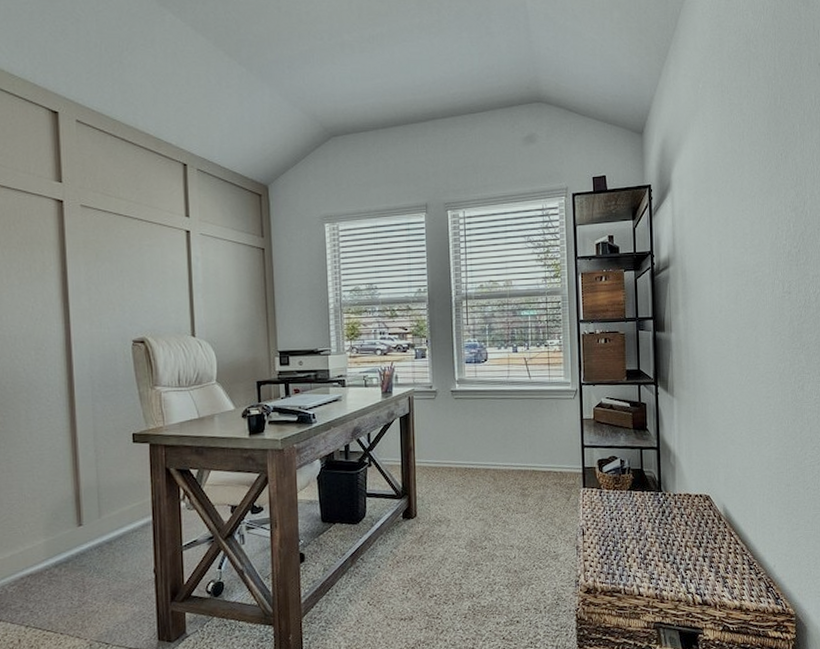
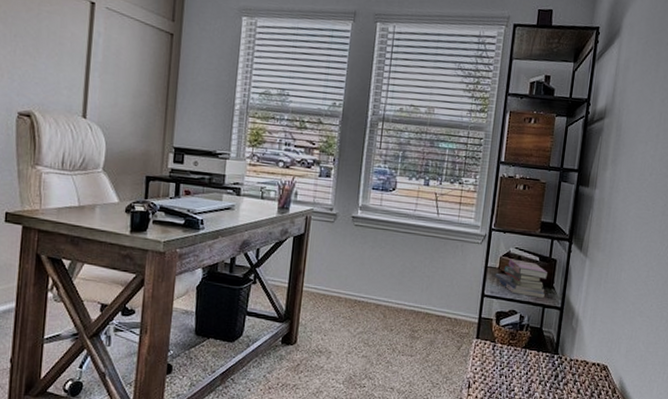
books: none [590,408,641,441] -> present [494,258,549,298]

